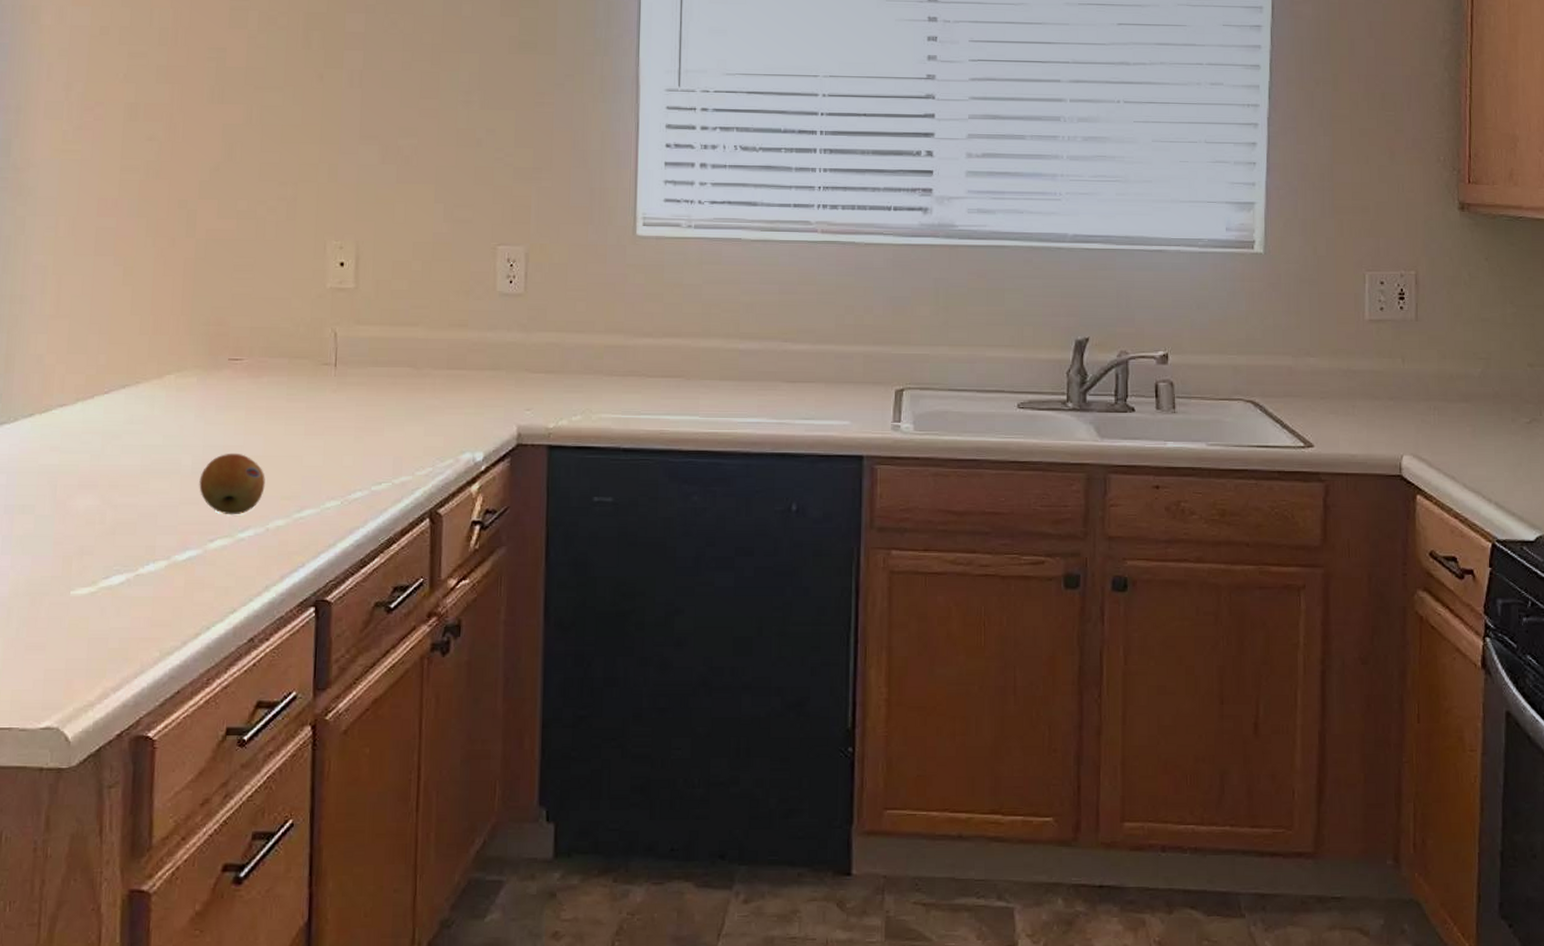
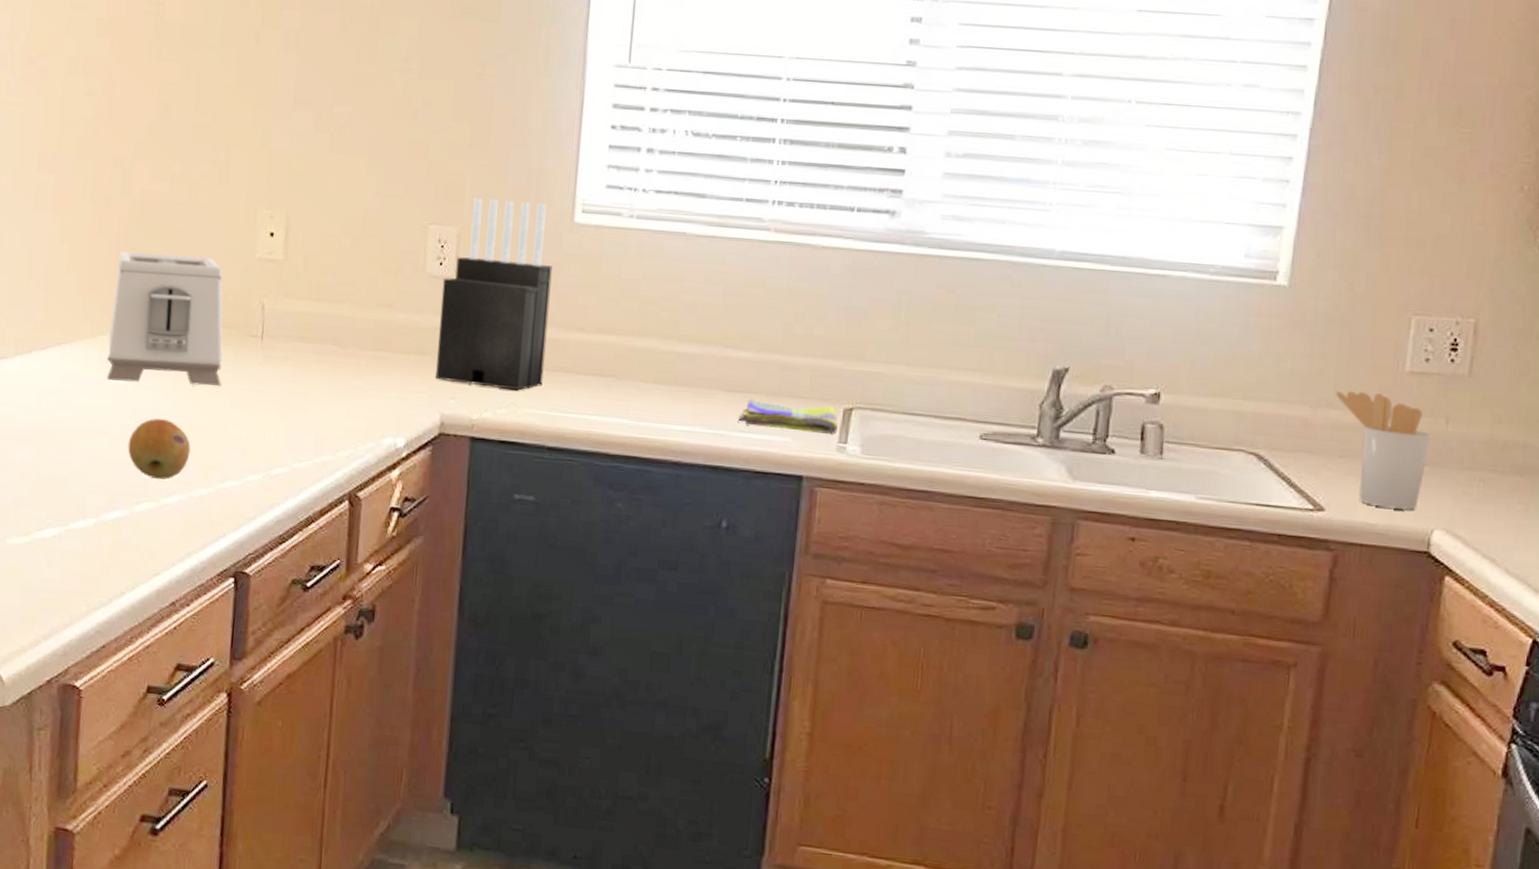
toaster: none [175,290,296,420] -> present [107,251,223,386]
knife block: none [511,217,618,397] -> present [436,197,553,391]
dish towel: none [800,387,891,414] -> present [738,398,838,434]
utensil holder: none [1312,340,1393,440] -> present [1336,391,1432,510]

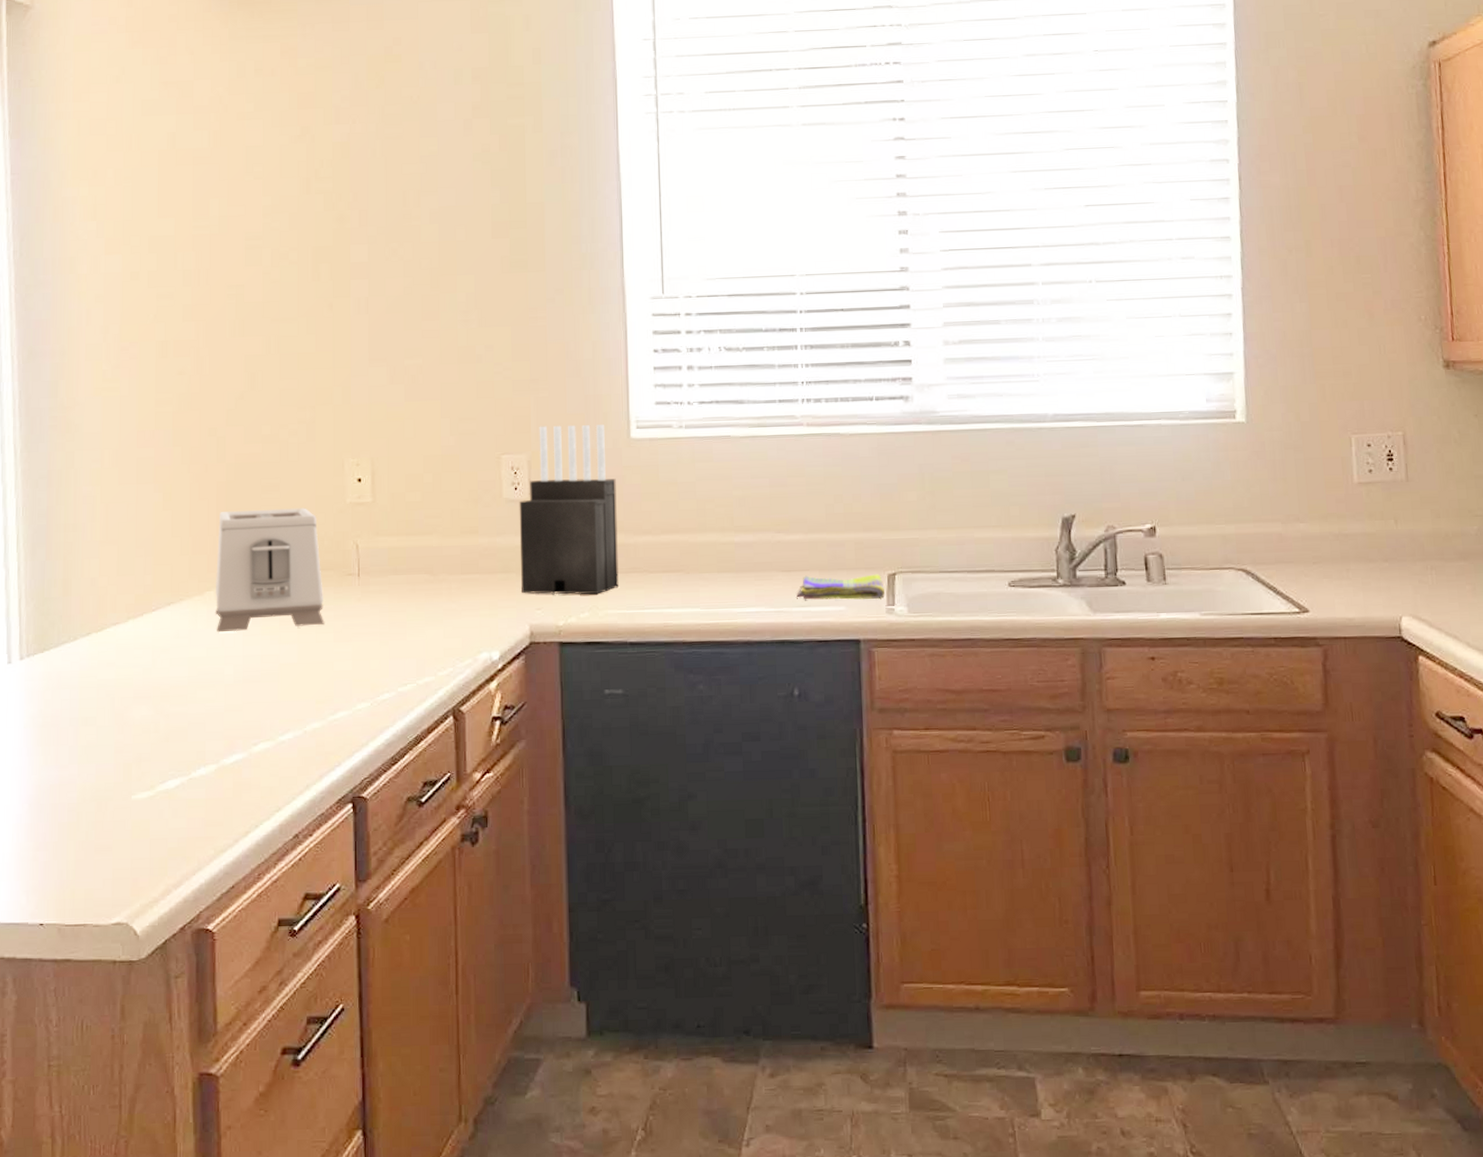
fruit: present [127,418,191,480] -> none [241,661,301,720]
utensil holder: present [1336,391,1432,510] -> none [1301,504,1386,603]

